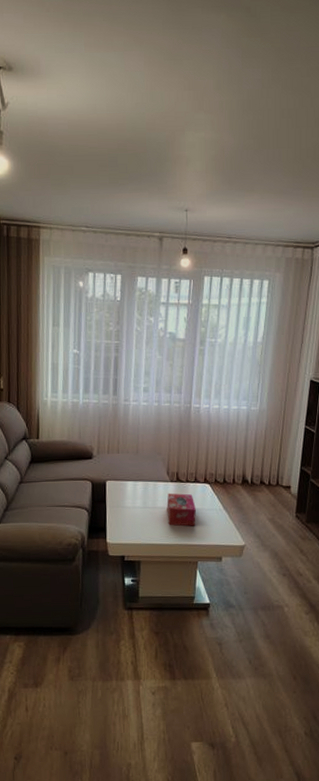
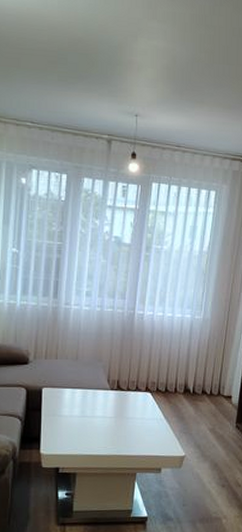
tissue box: present [167,493,196,526] -> none [106,401,136,437]

